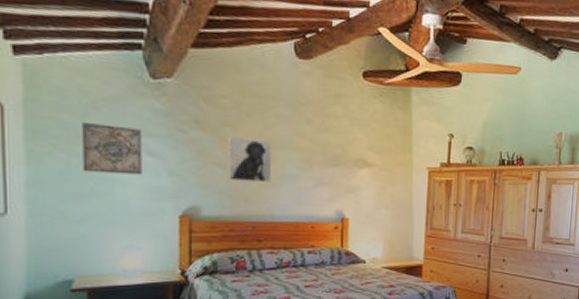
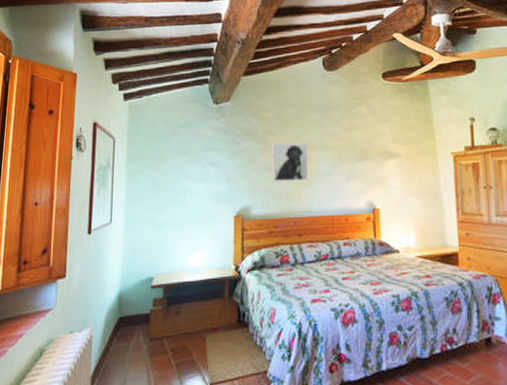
wall art: present [82,123,142,175] -> none [164,144,207,185]

